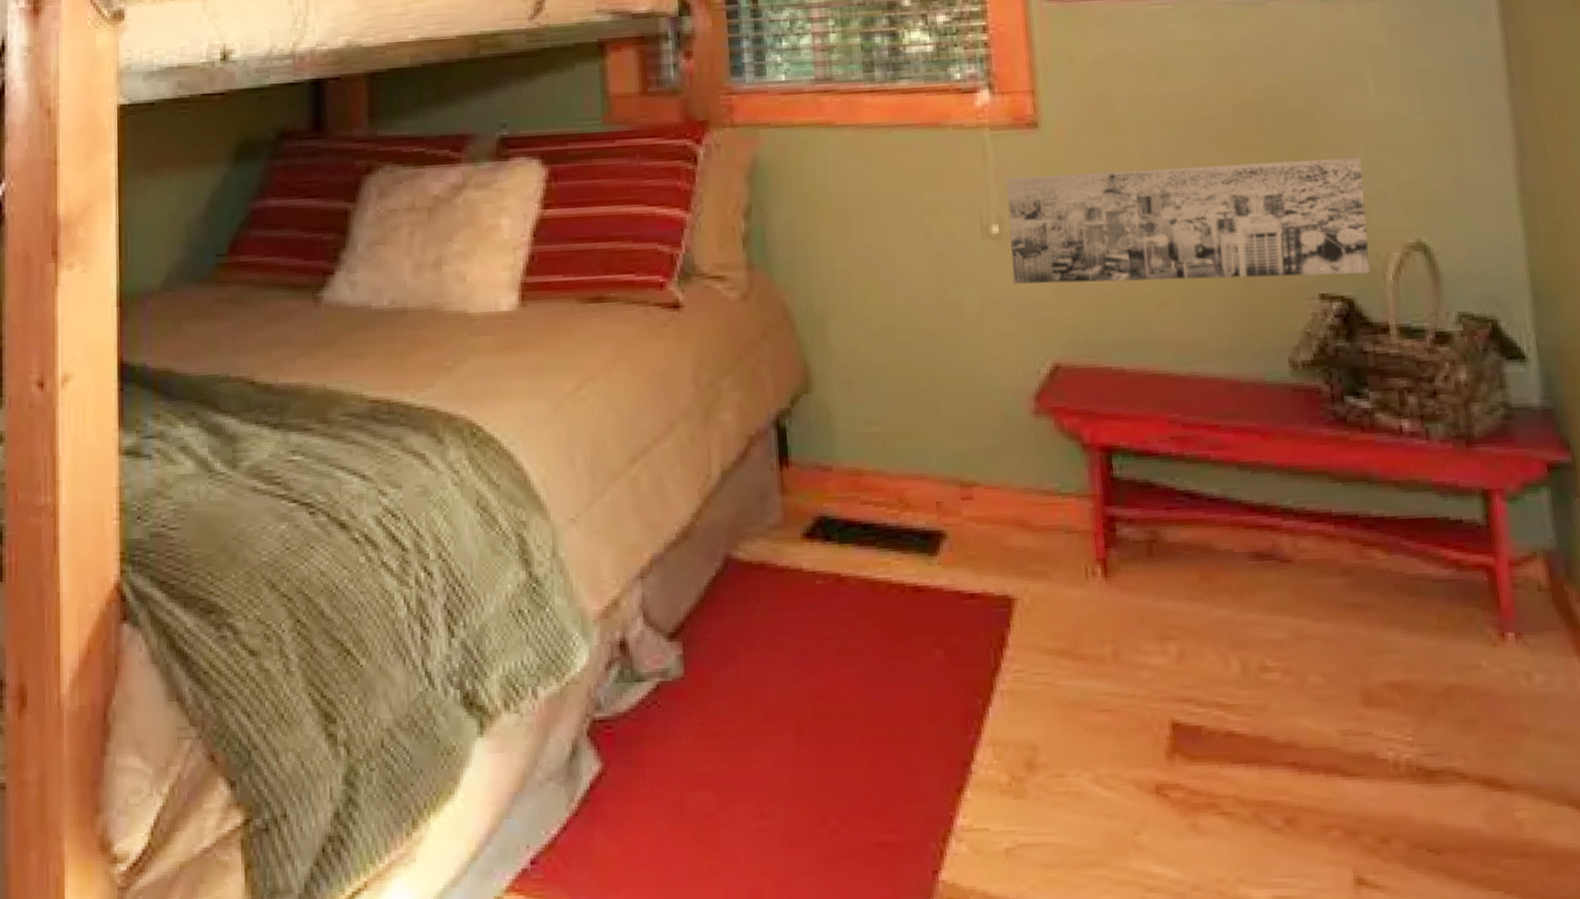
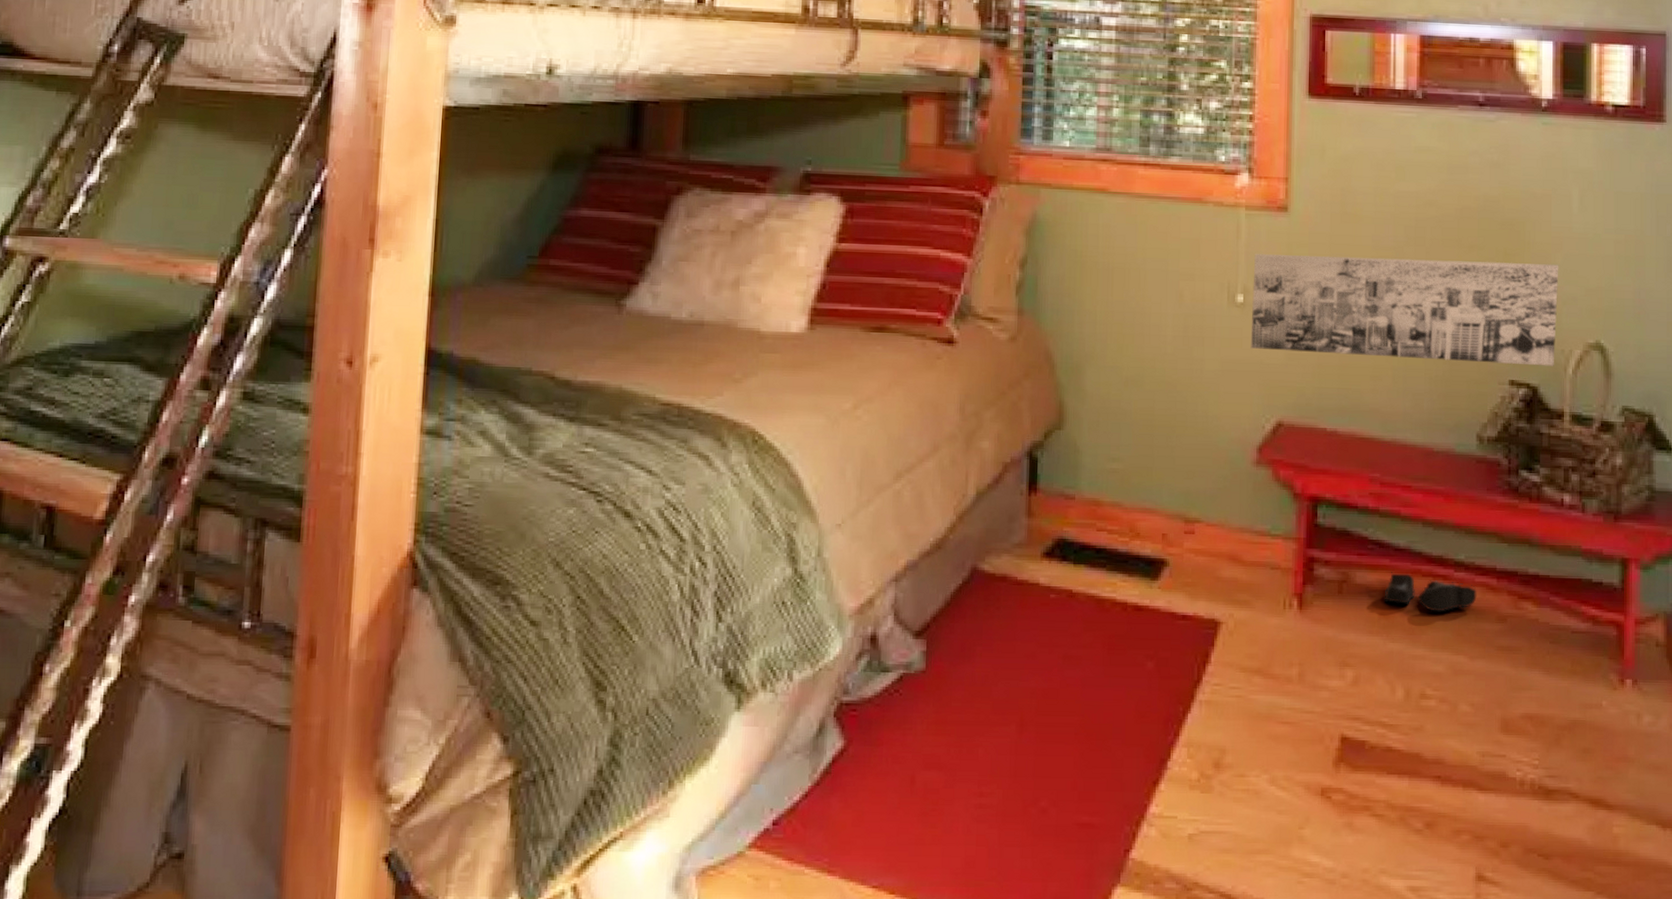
boots: none [1202,526,1313,569] -> present [1384,572,1477,612]

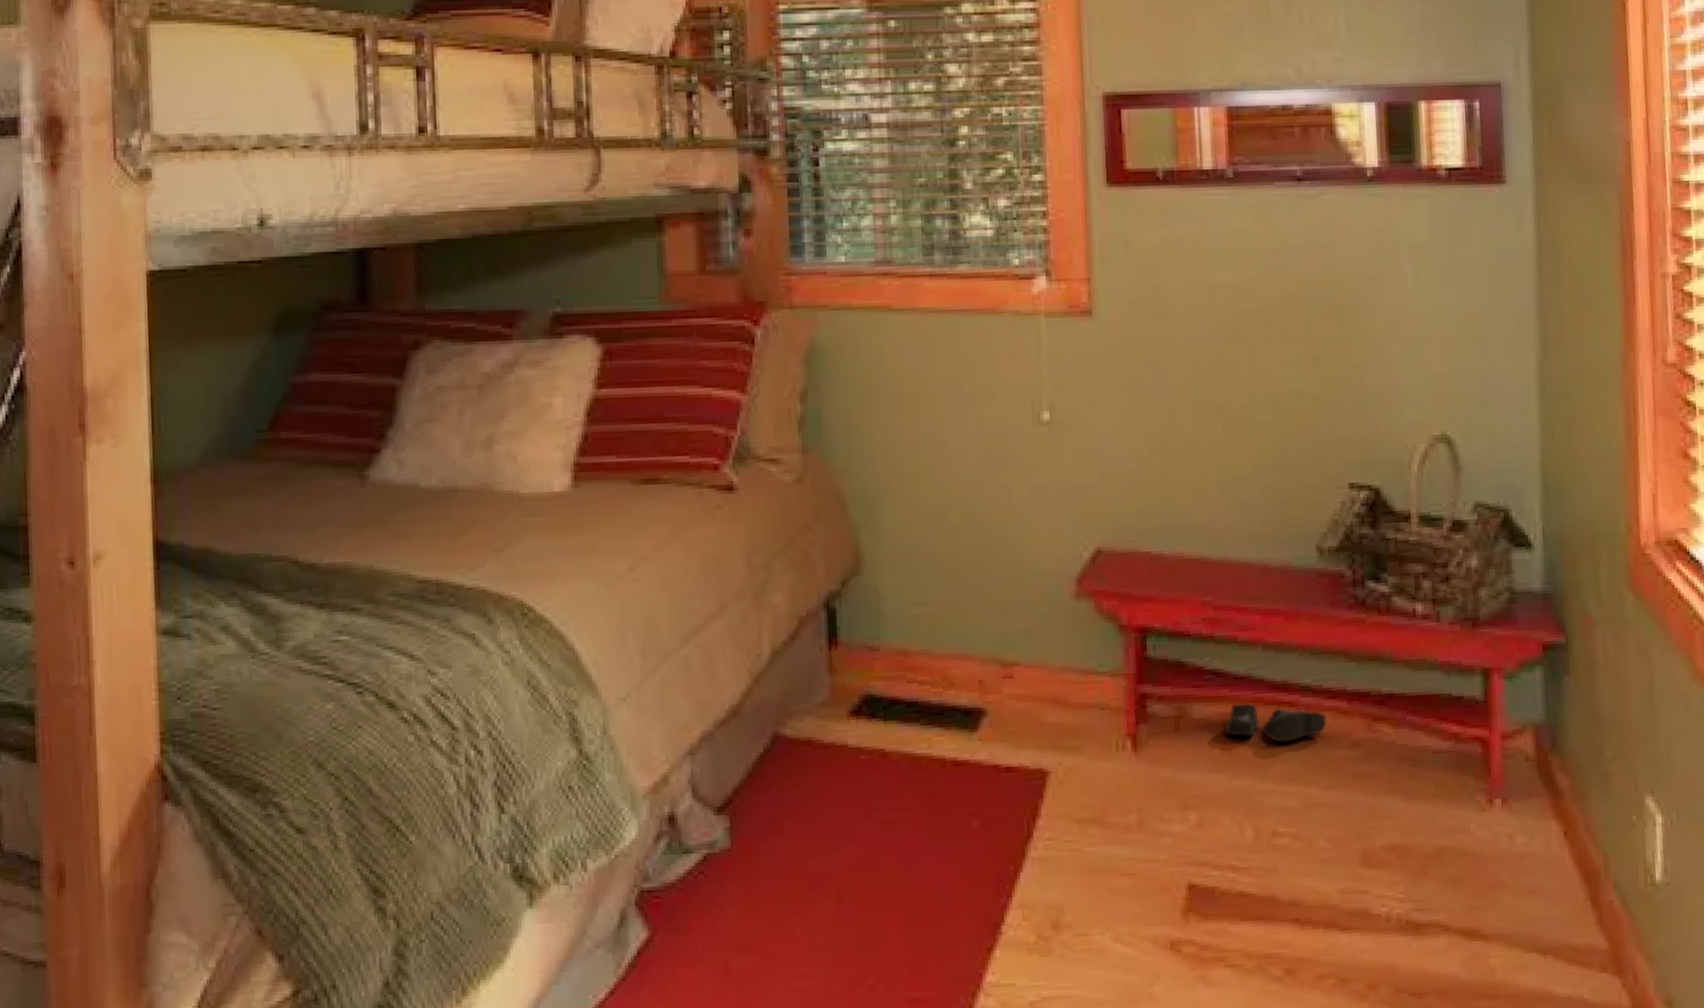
wall art: present [1250,254,1559,366] -> none [1059,351,1398,471]

